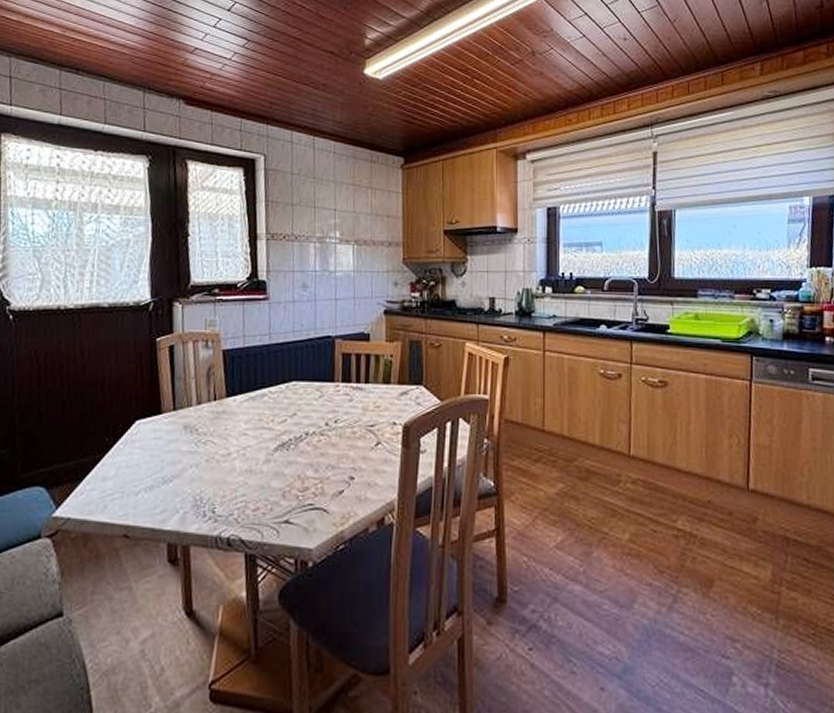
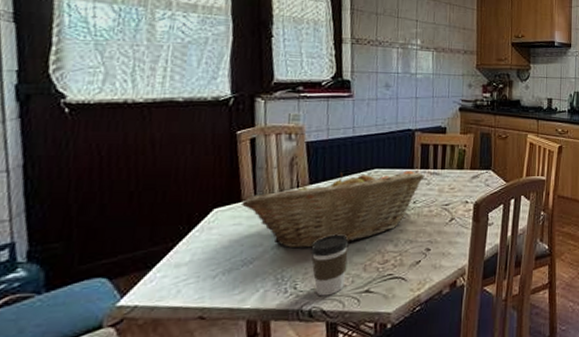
fruit basket: none [162,384,347,468] -> present [242,171,425,249]
coffee cup: none [228,454,267,524] -> present [311,234,349,296]

